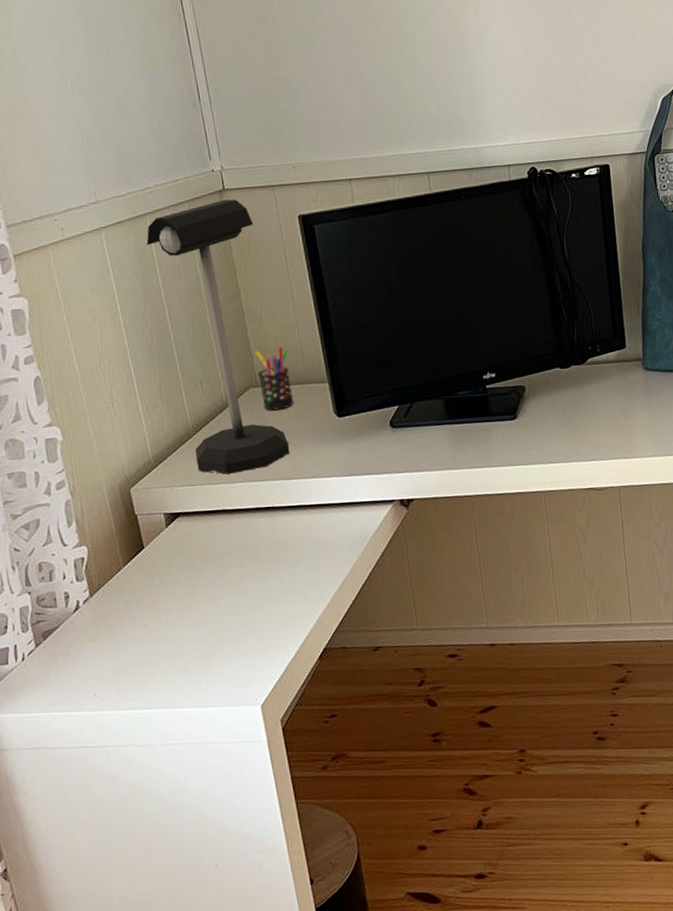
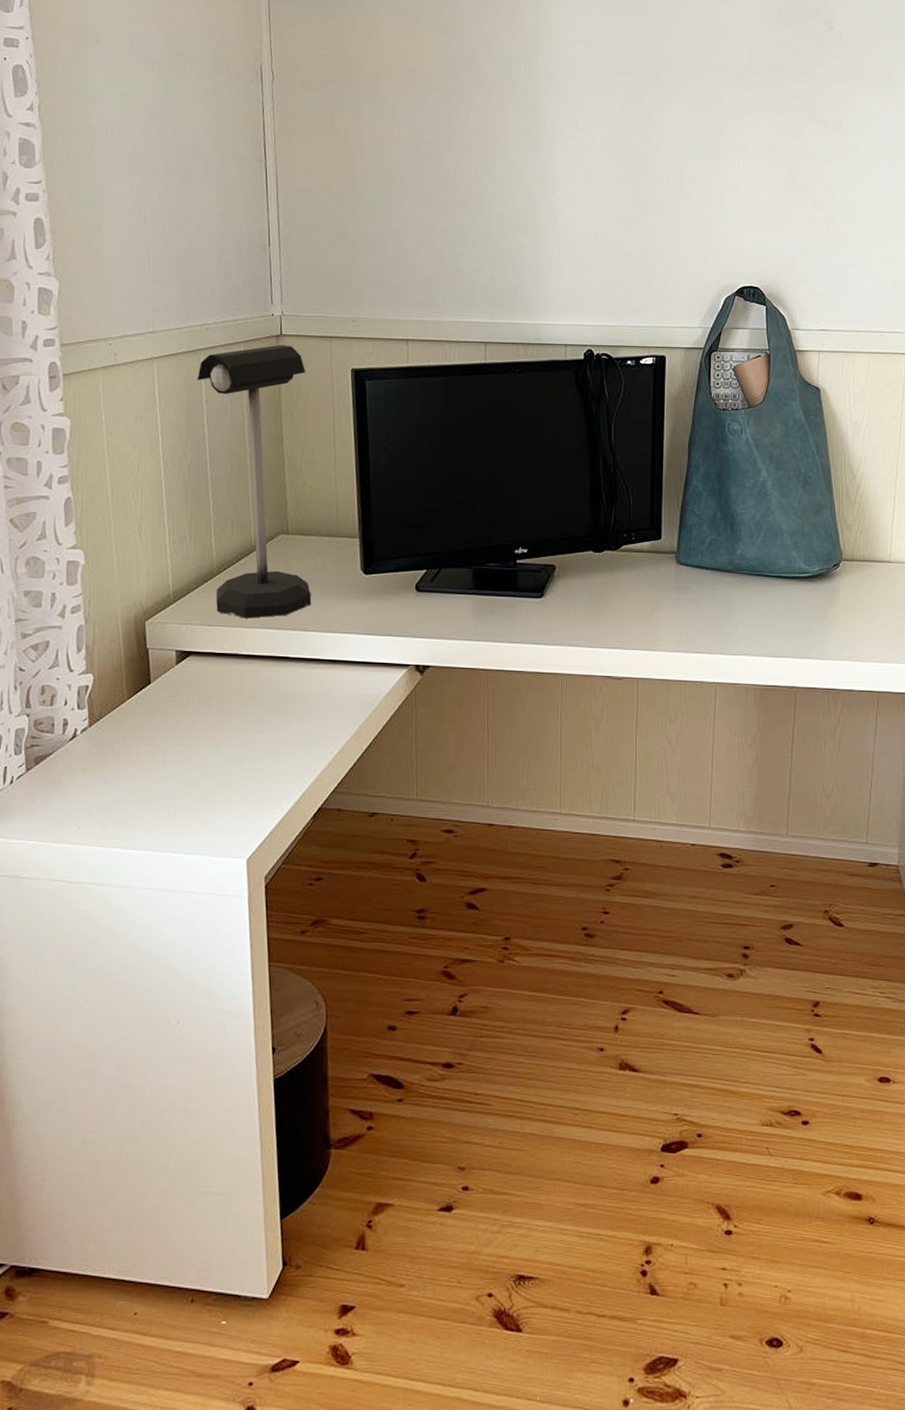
pen holder: present [255,346,294,411] -> none [289,497,324,560]

